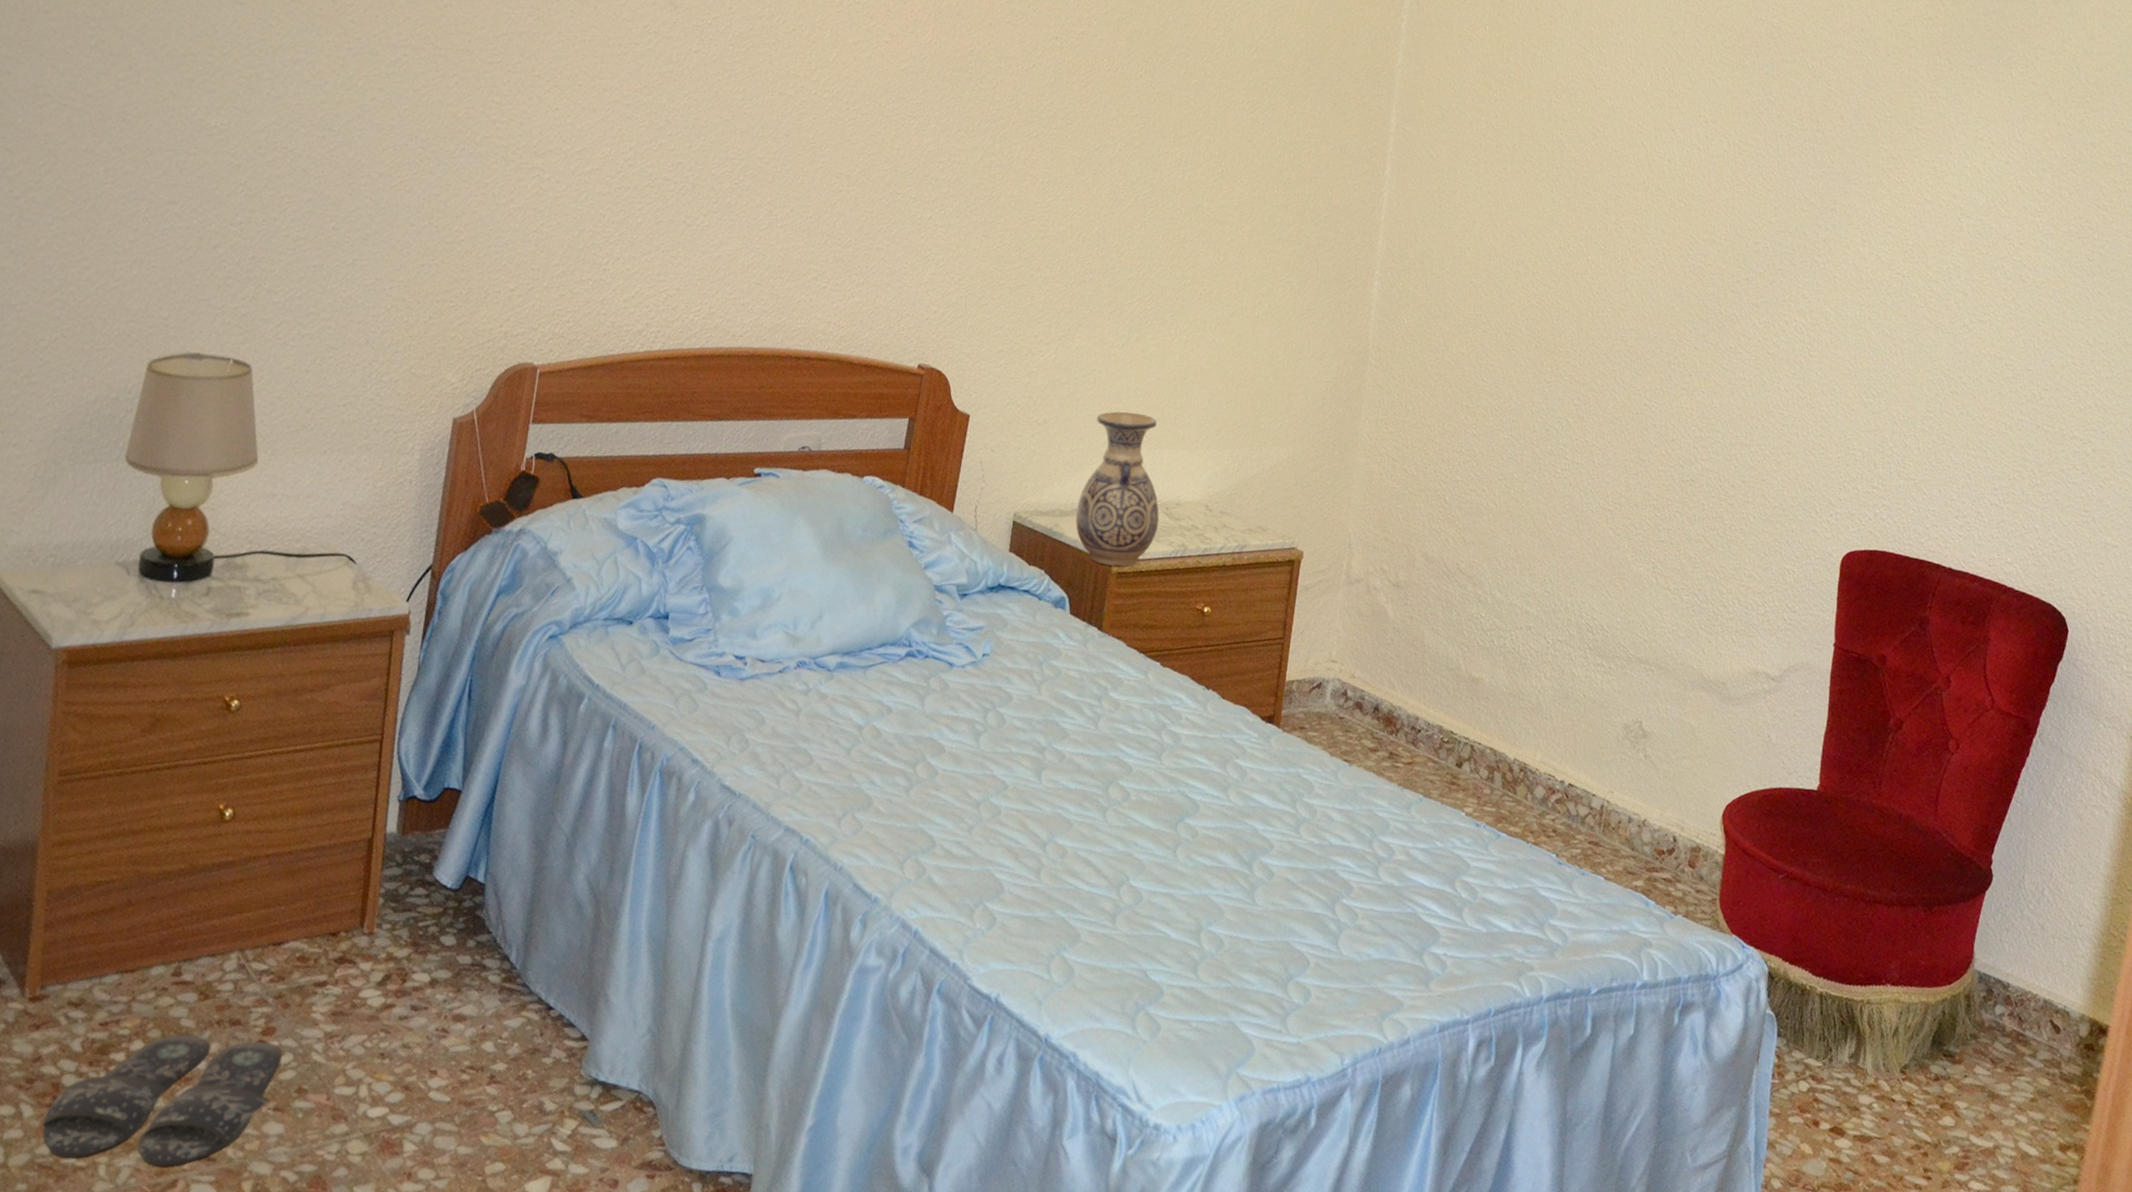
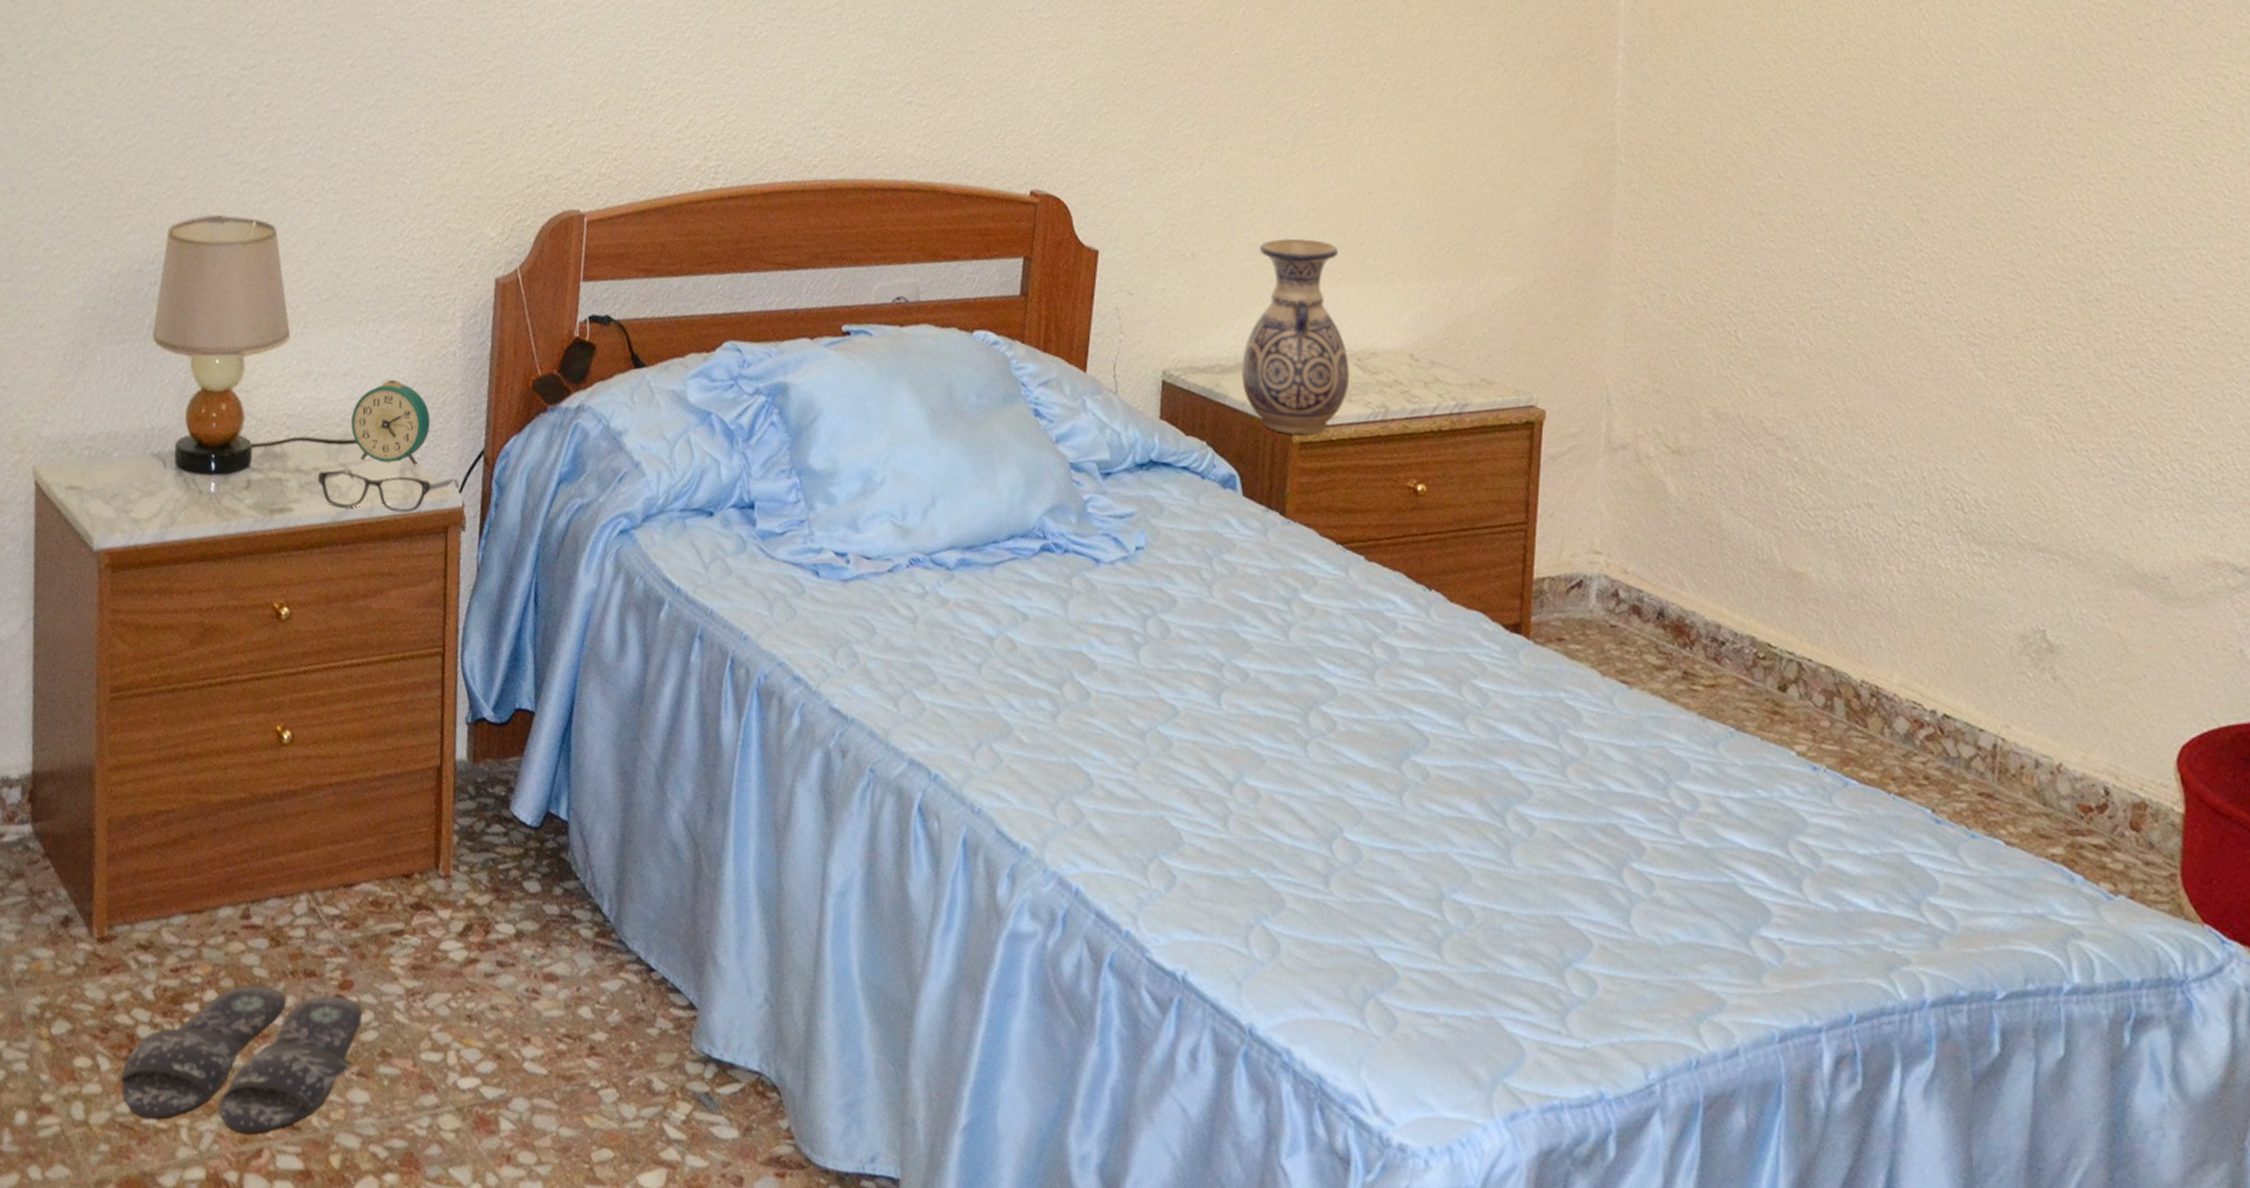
eyeglasses: none [274,579,408,619] -> present [317,468,460,513]
alarm clock: none [310,502,385,577] -> present [351,379,430,465]

